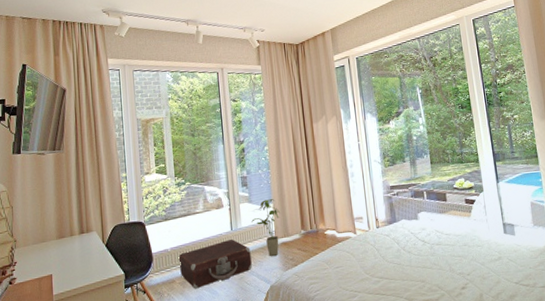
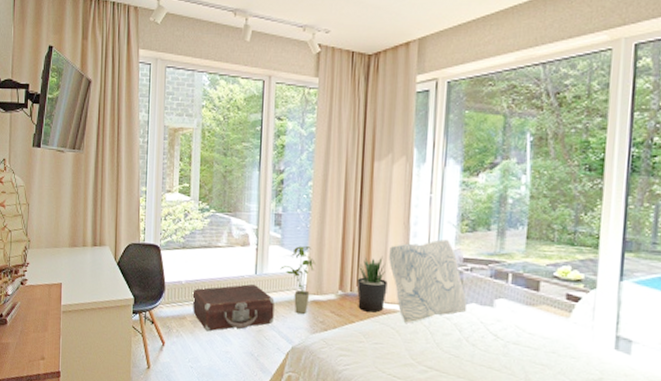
planter: none [314,197,339,243] -> present [357,257,388,313]
cushion: none [335,175,400,246] -> present [389,239,468,323]

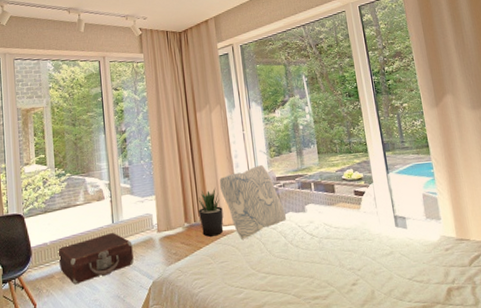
house plant: present [280,245,316,314] -> none [133,190,163,250]

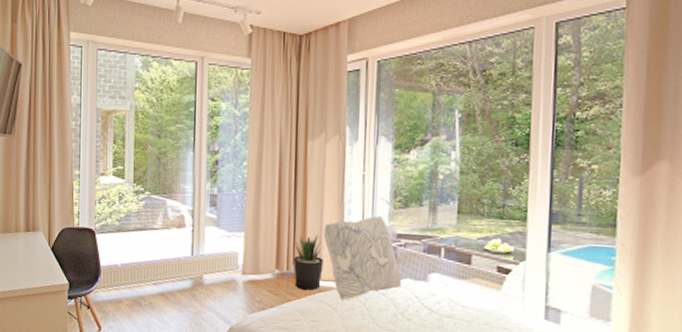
suitcase: present [58,232,134,285] -> none [128,265,212,315]

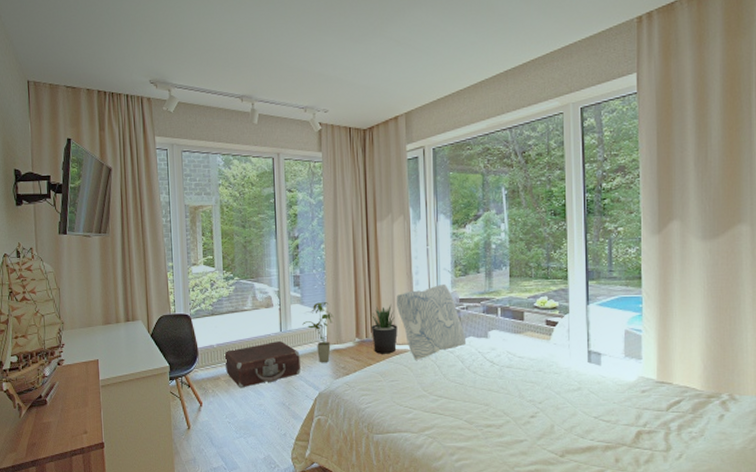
suitcase: none [128,265,212,315] -> present [224,340,301,388]
house plant: none [217,225,252,294] -> present [302,301,334,362]

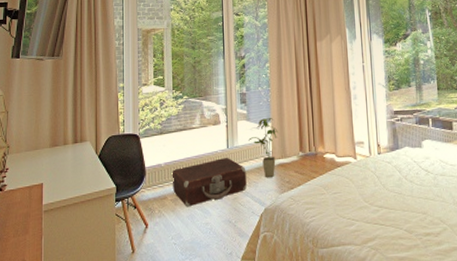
planter: present [371,305,398,354] -> none [314,119,339,167]
cushion: present [397,285,467,360] -> none [337,98,403,172]

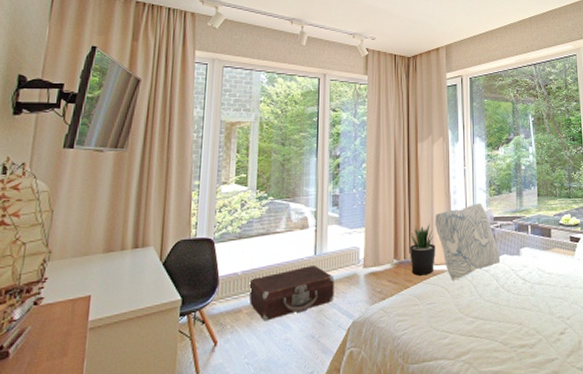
house plant: present [249,117,278,177] -> none [339,221,372,287]
planter: none [314,119,339,167] -> present [410,224,435,276]
cushion: none [337,98,403,172] -> present [435,204,501,280]

